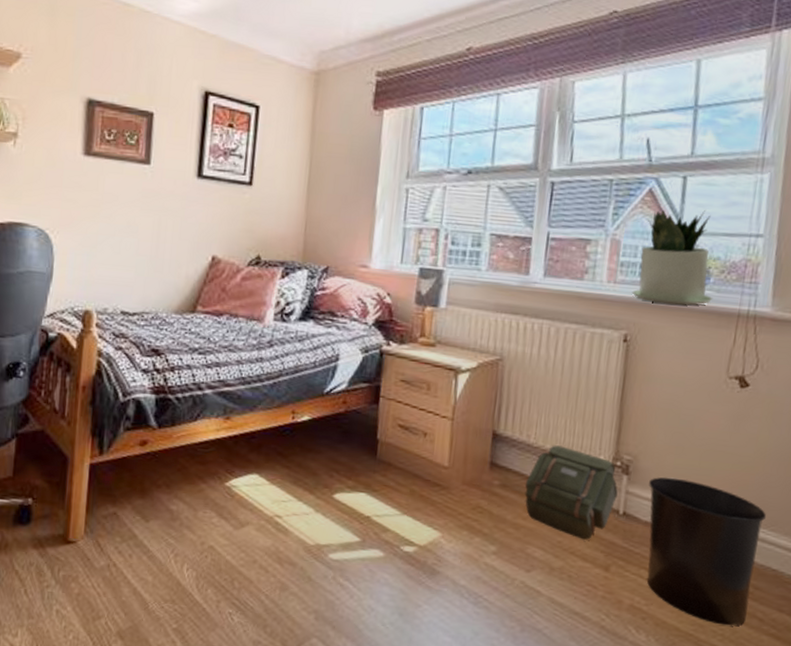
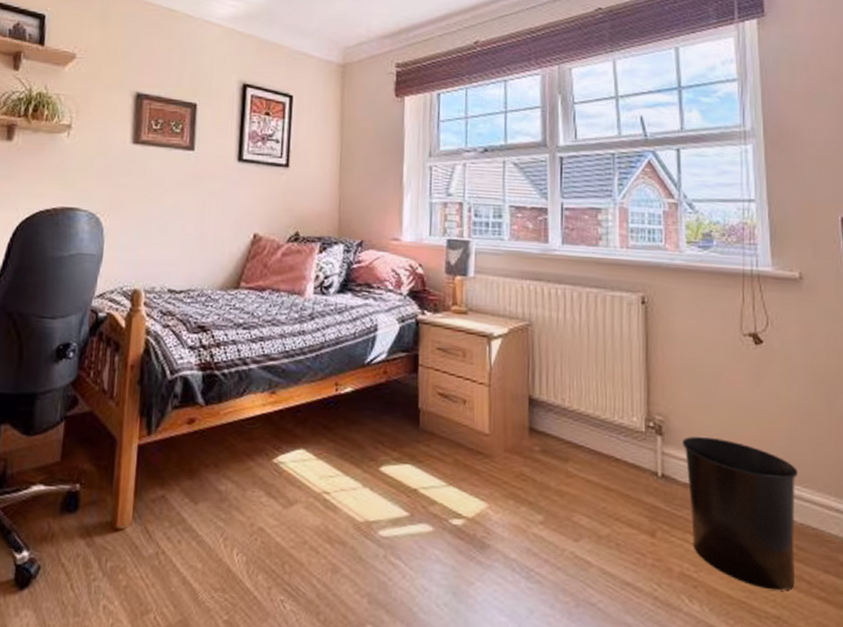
backpack: present [525,445,618,540] -> none [564,408,654,505]
planter: present [632,210,713,306] -> none [644,179,718,267]

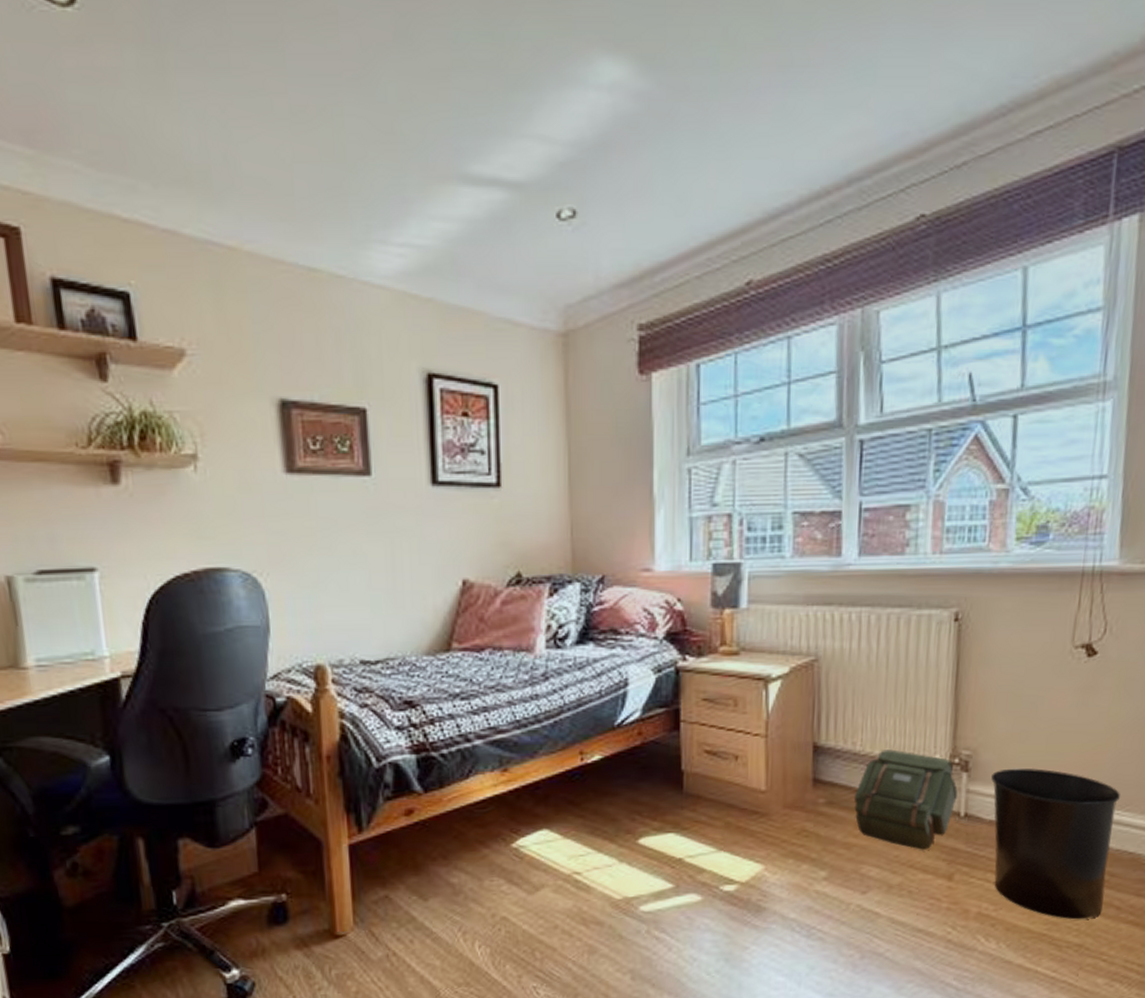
backpack: none [564,408,654,505] -> present [853,749,958,850]

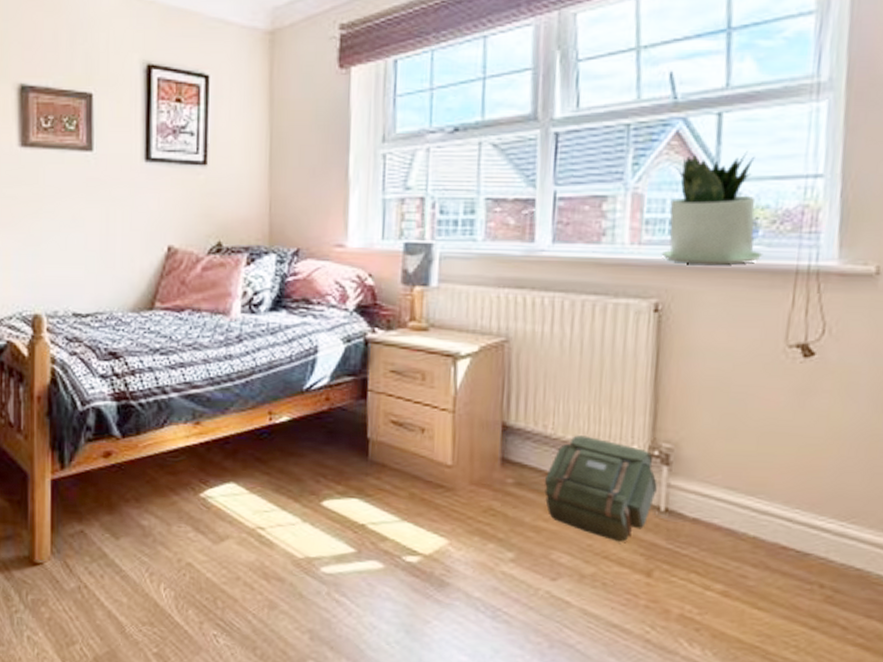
planter: none [961,454,1053,571] -> present [661,151,763,265]
waste bin: present [991,768,1121,920] -> none [695,466,846,636]

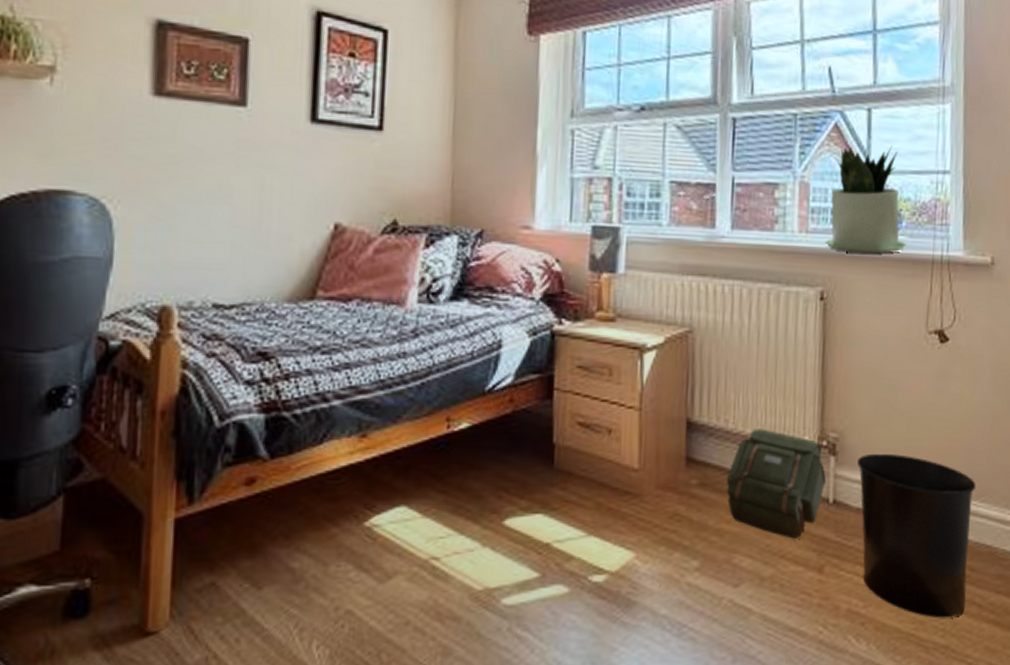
waste bin: none [695,466,846,636] -> present [857,453,977,618]

